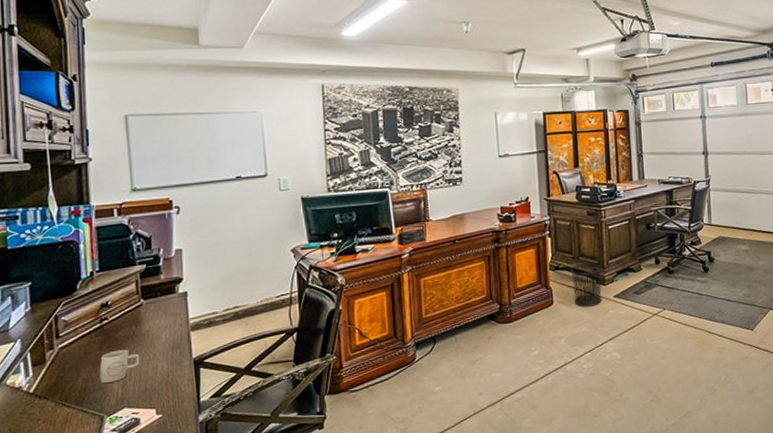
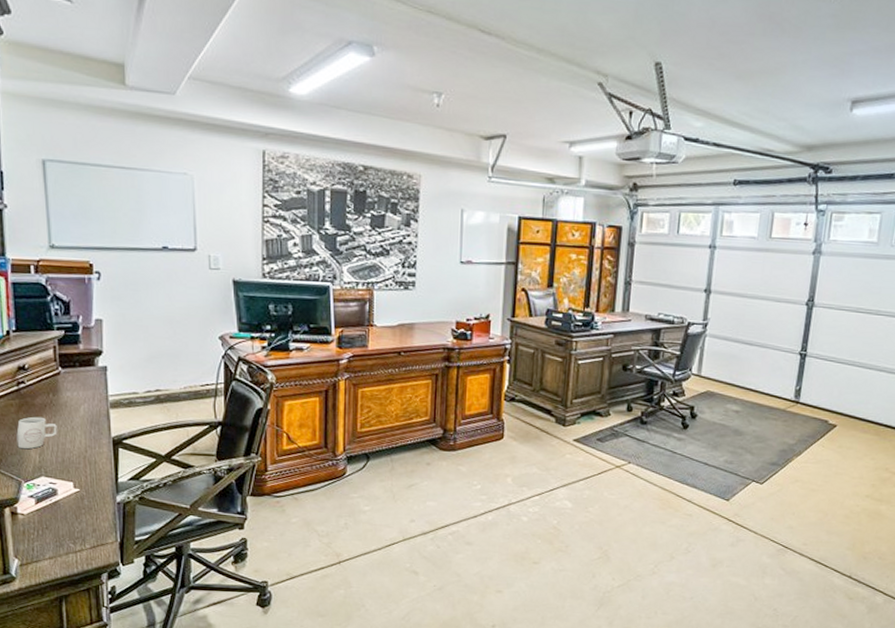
trash can: present [570,263,603,307] -> none [527,398,565,447]

